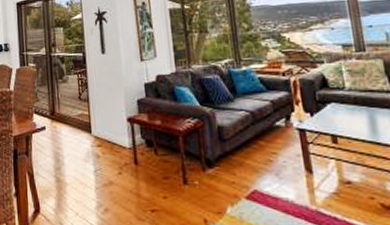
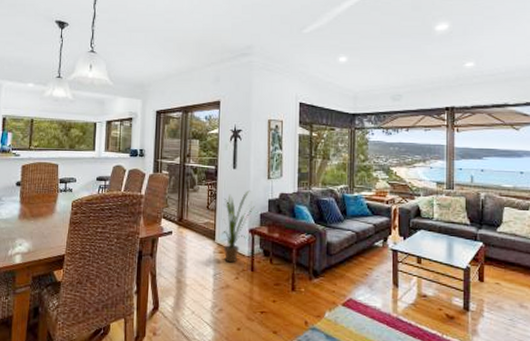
house plant: none [96,75,130,157] -> present [221,190,255,263]

